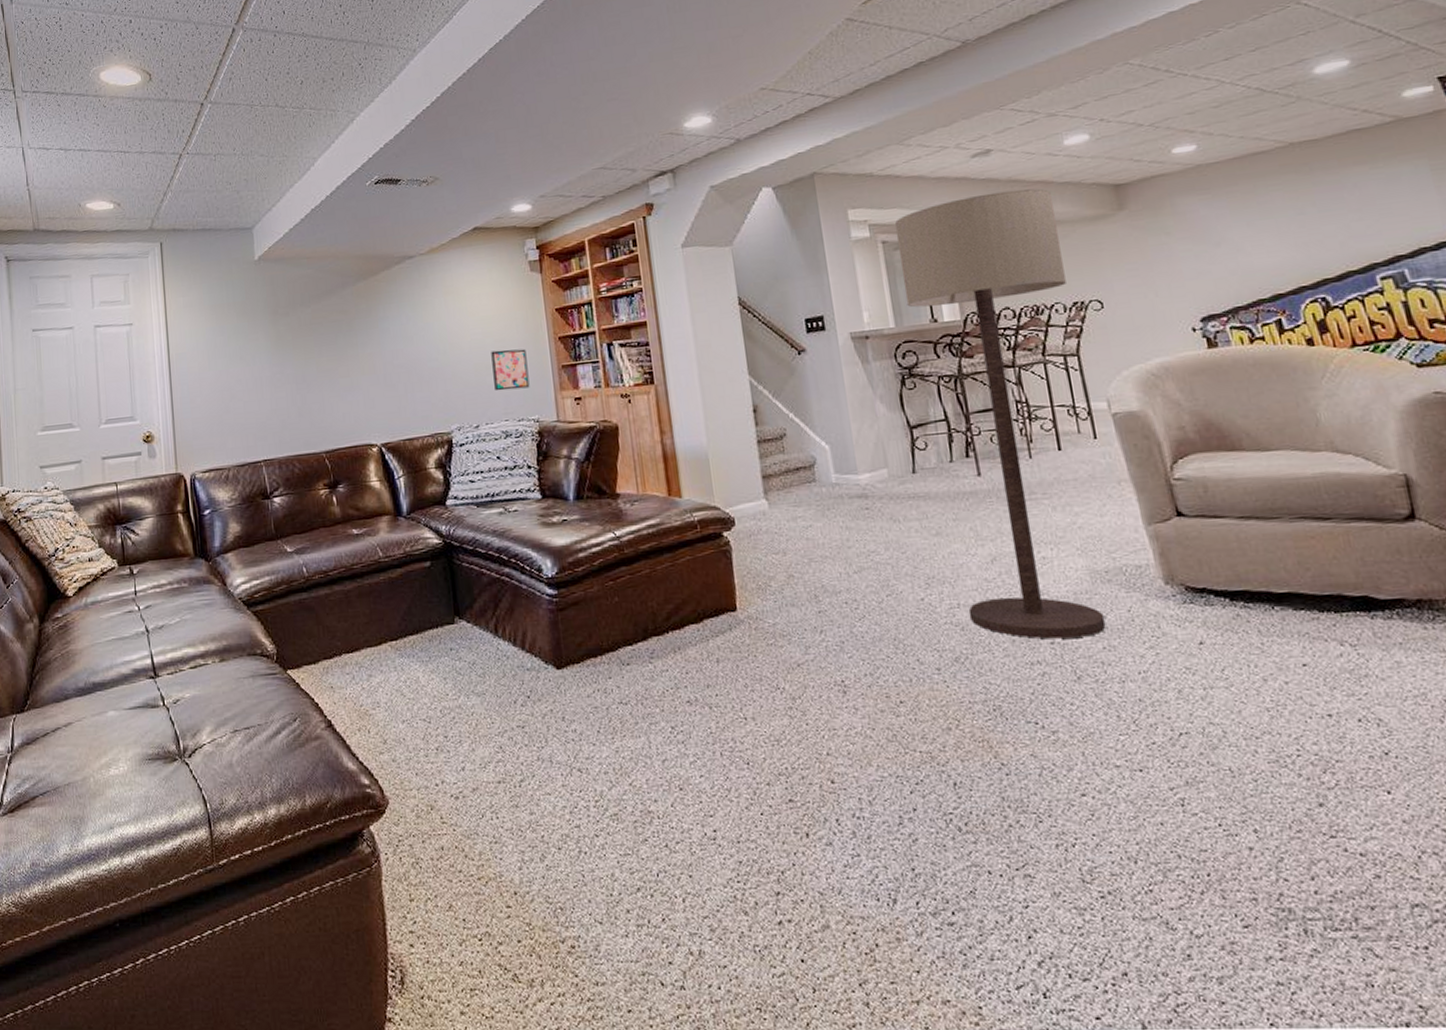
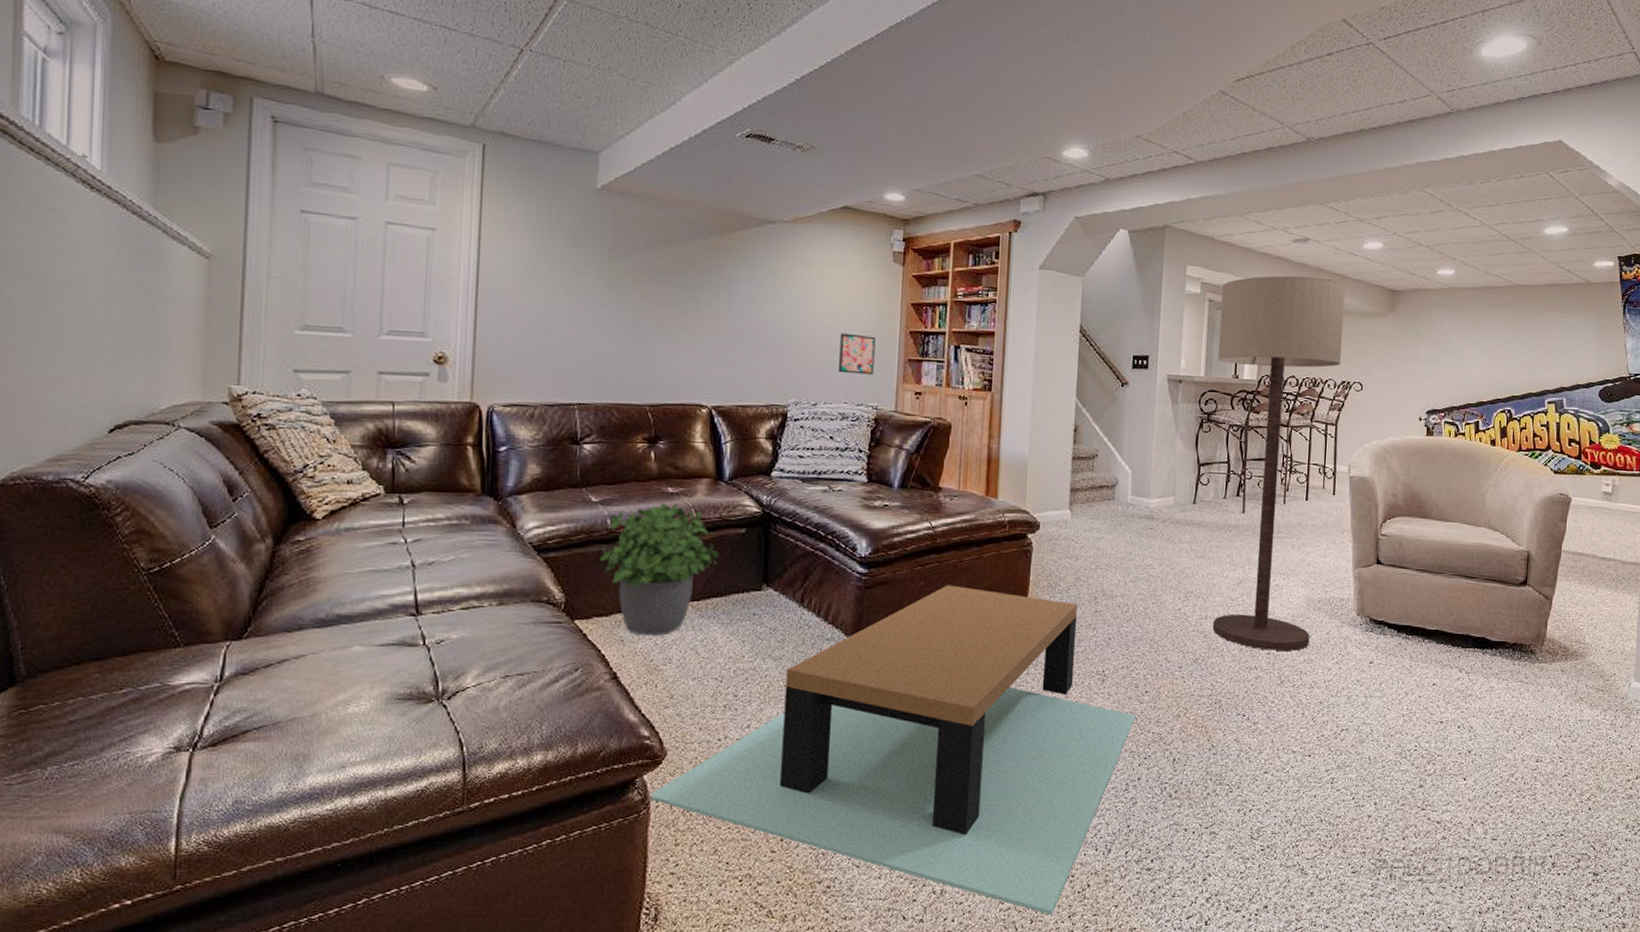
potted plant: none [301,543,409,681] -> present [599,502,719,636]
coffee table: none [377,597,895,983] -> present [648,585,1136,915]

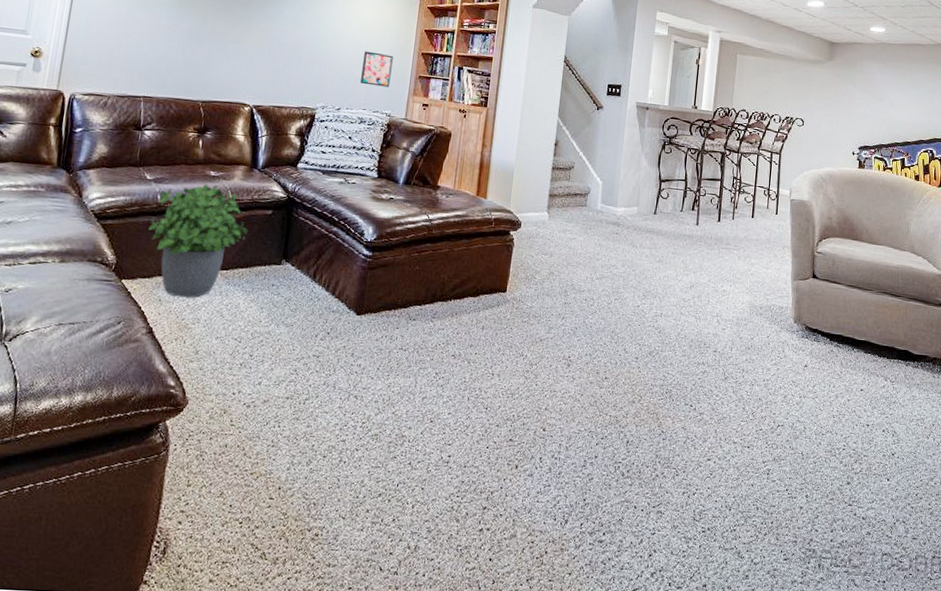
coffee table: present [648,585,1136,915] -> none [169,270,596,578]
floor lamp: present [1212,275,1346,651] -> none [666,24,792,351]

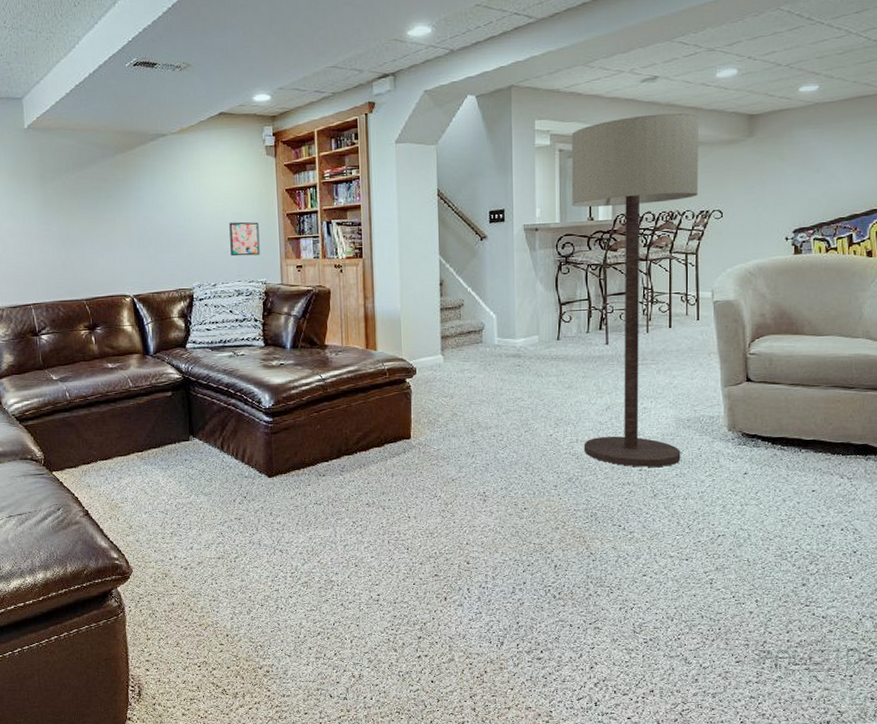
potted plant: present [147,183,248,298] -> none [64,375,153,481]
floor lamp: none [666,24,792,351] -> present [571,113,700,467]

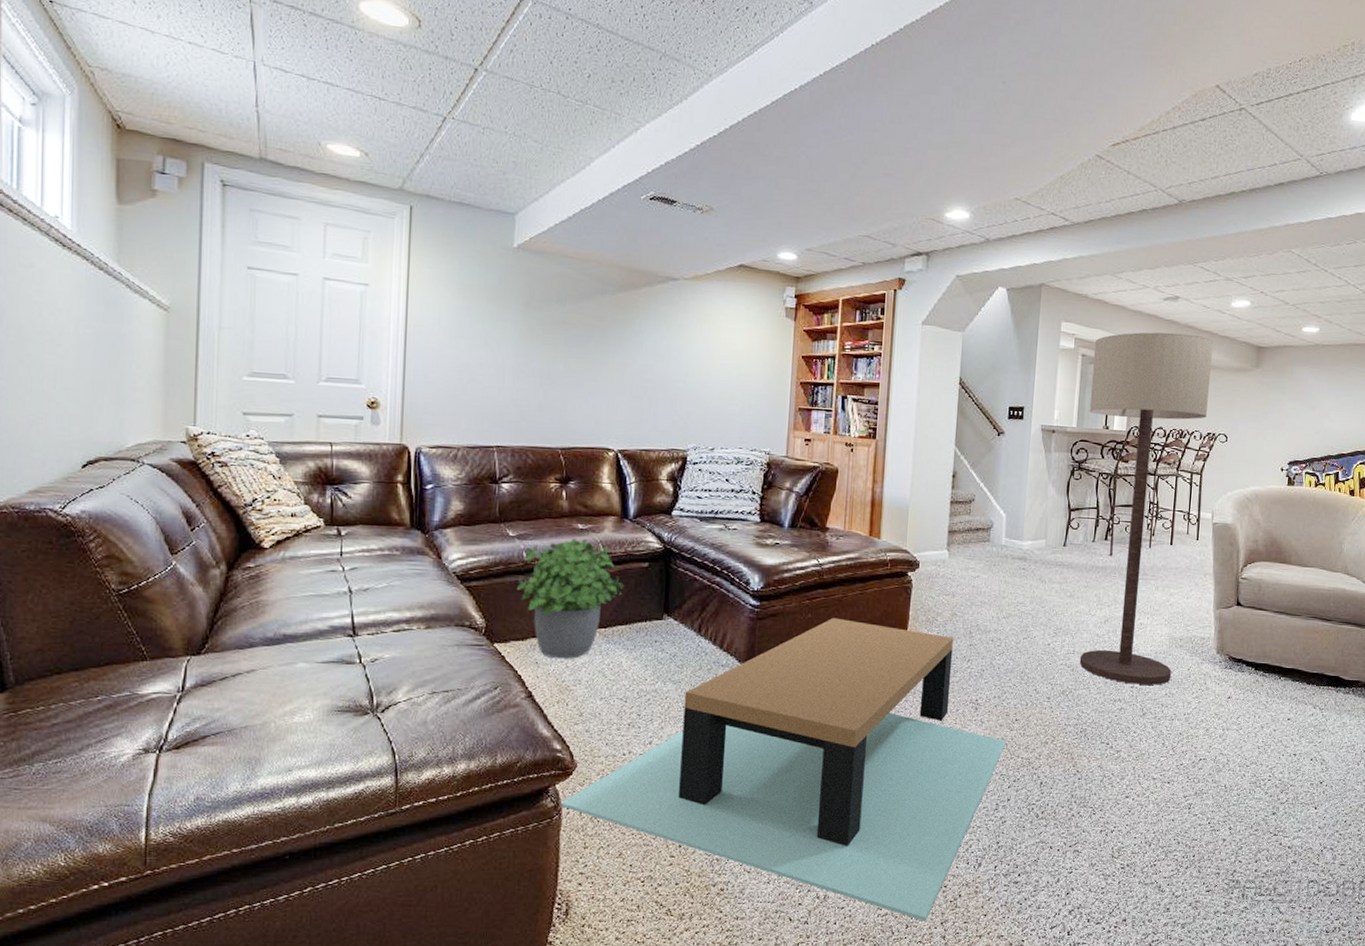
potted plant: none [64,375,153,481] -> present [516,537,624,659]
coffee table: none [123,426,517,696] -> present [560,617,1007,921]
wall art: present [229,221,260,257] -> none [734,383,769,423]

